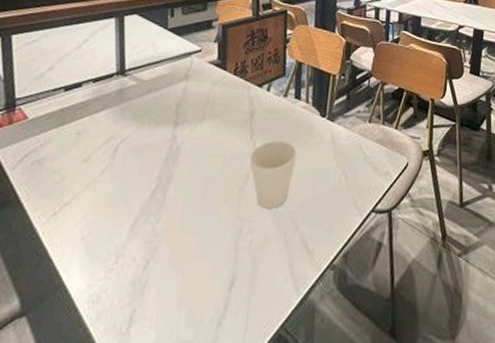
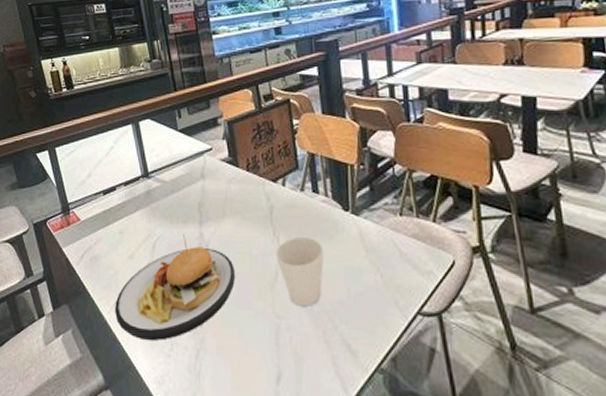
plate: none [51,137,205,253] -> present [115,235,235,340]

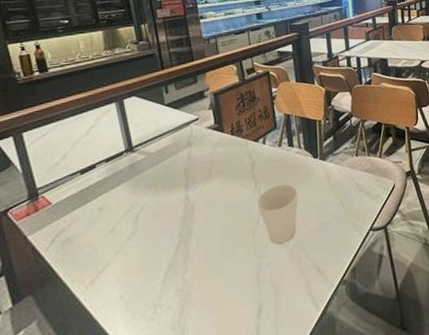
plate: present [115,235,235,340] -> none [91,200,220,311]

